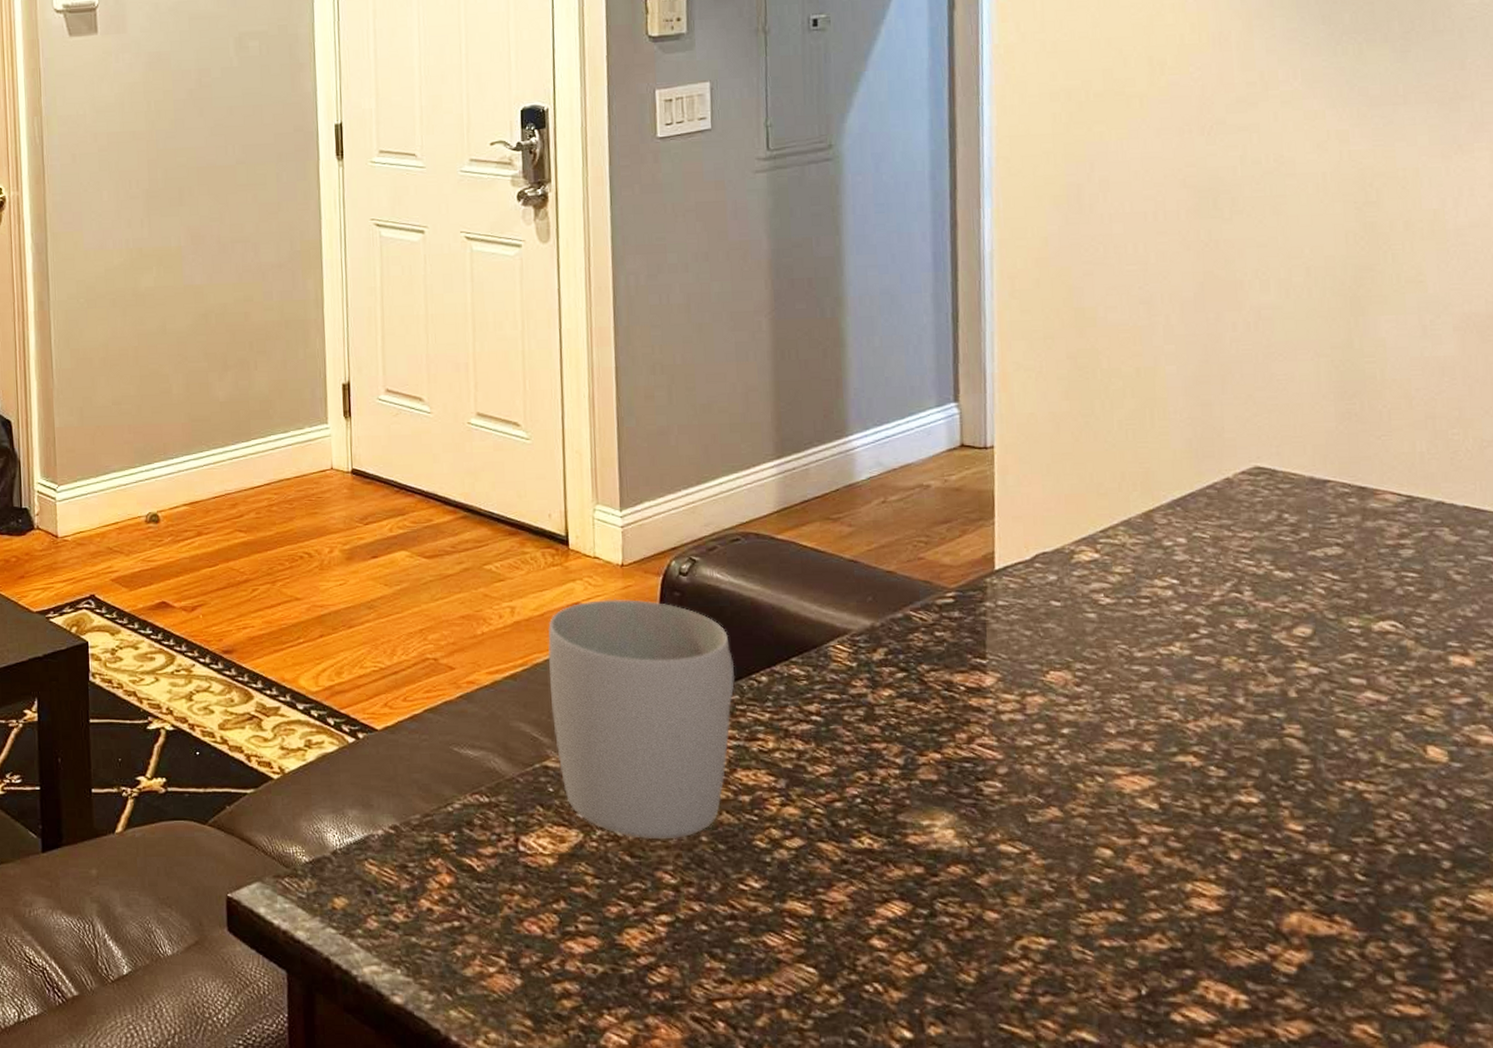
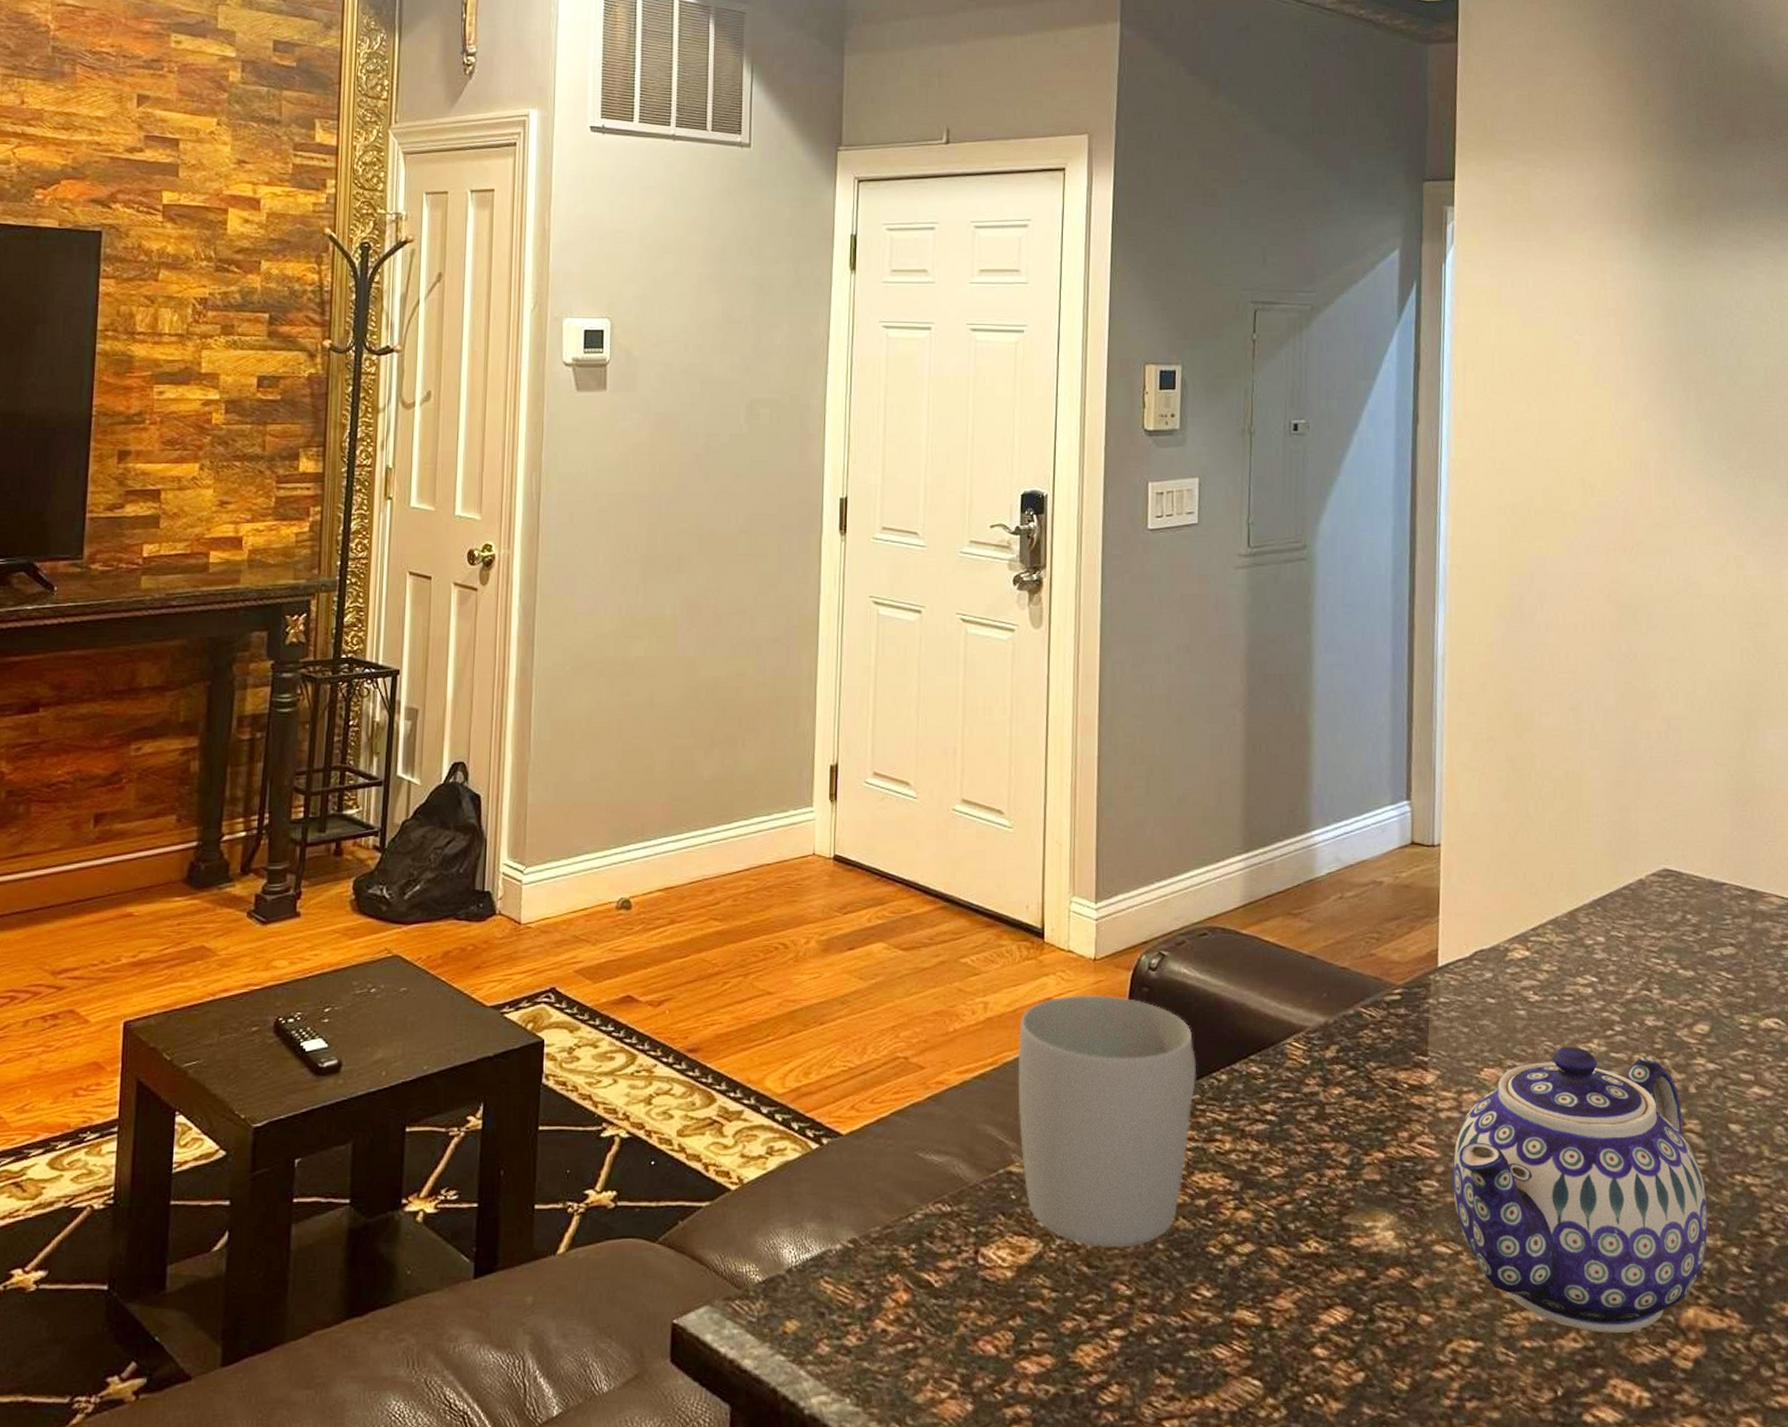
teapot: none [1017,649,1314,935] -> present [1452,1046,1709,1333]

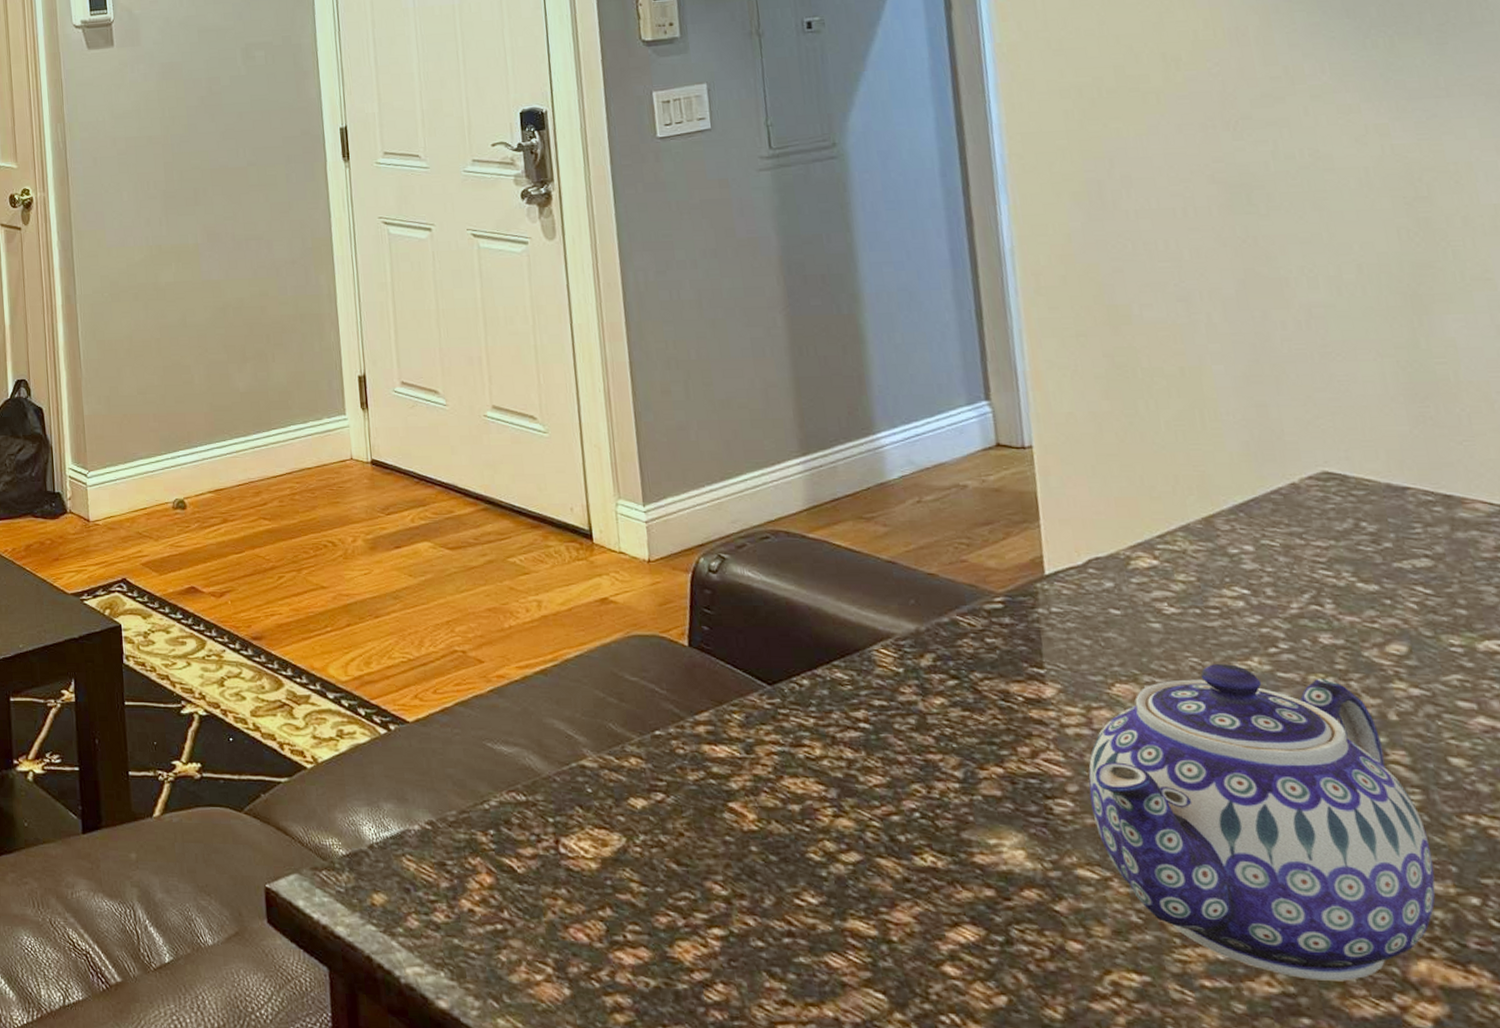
mug: present [1017,994,1197,1249] -> none [576,595,775,848]

